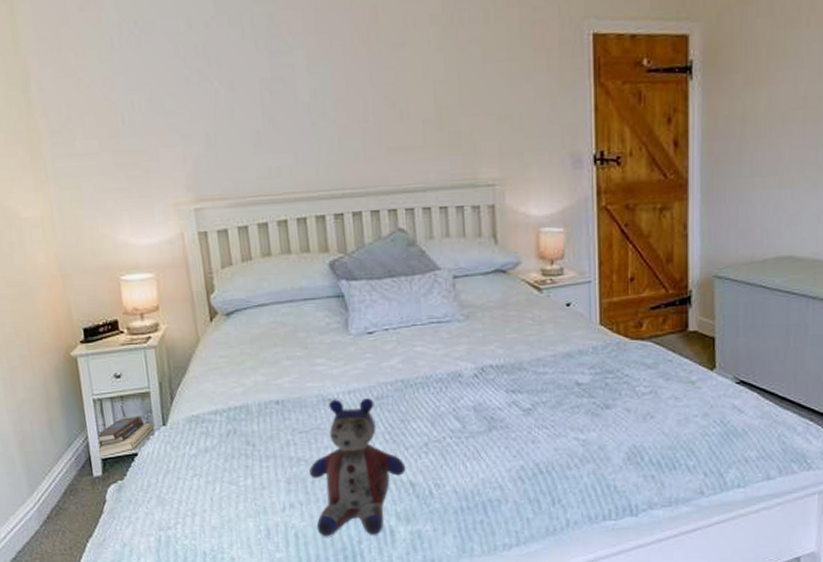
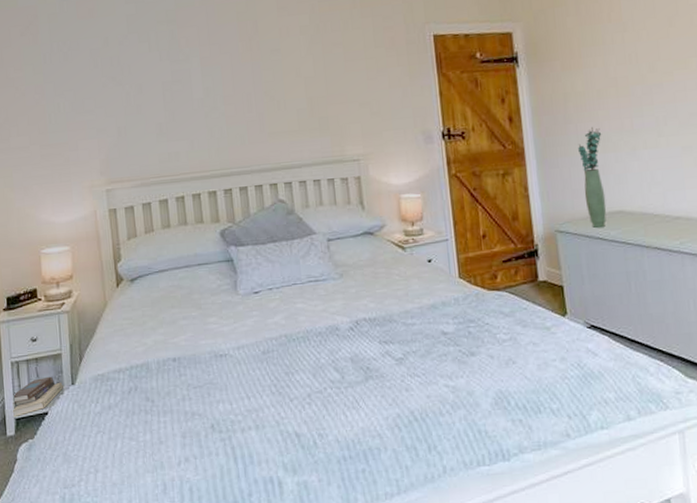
stuffed bear: present [309,398,406,537] -> none [203,353,291,491]
vase: none [751,156,780,275] -> present [578,126,607,229]

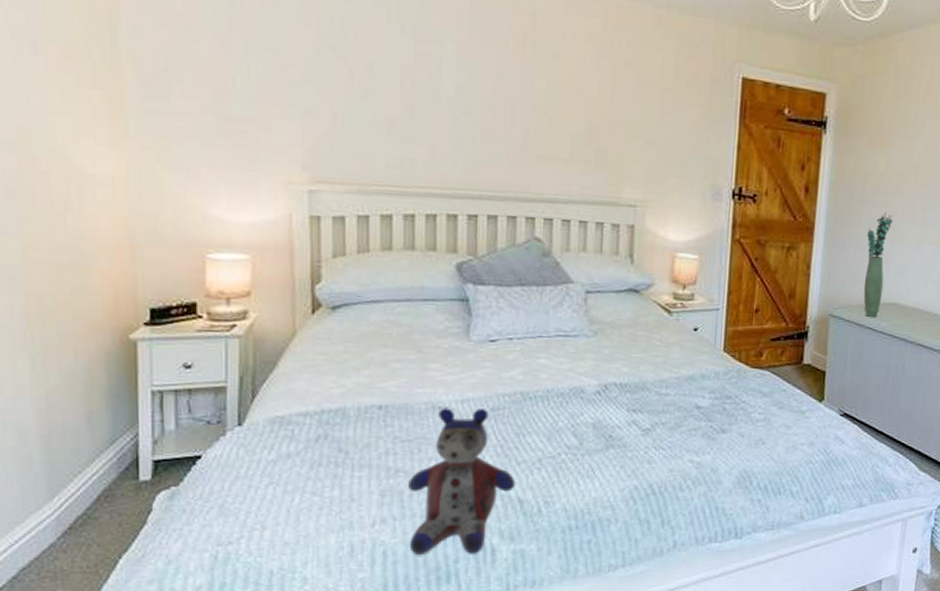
books: present [12,376,63,418] -> none [149,413,226,459]
stuffed bear: none [203,353,291,491] -> present [408,408,516,556]

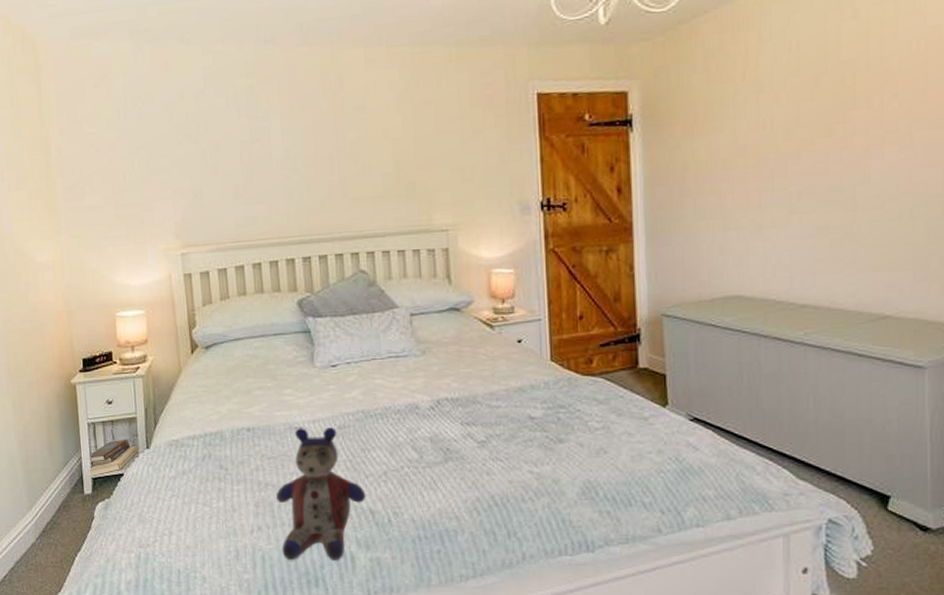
books: none [149,413,226,459] -> present [89,439,139,477]
vase: present [863,212,893,318] -> none [695,200,724,314]

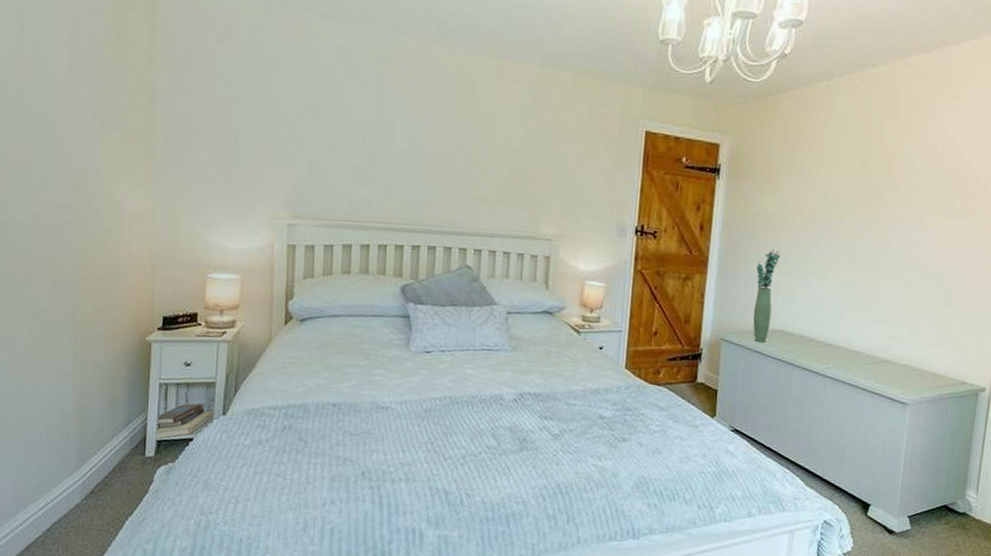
stuffed bear: present [276,427,366,561] -> none [352,407,442,537]
vase: none [695,200,724,314] -> present [753,248,781,343]

